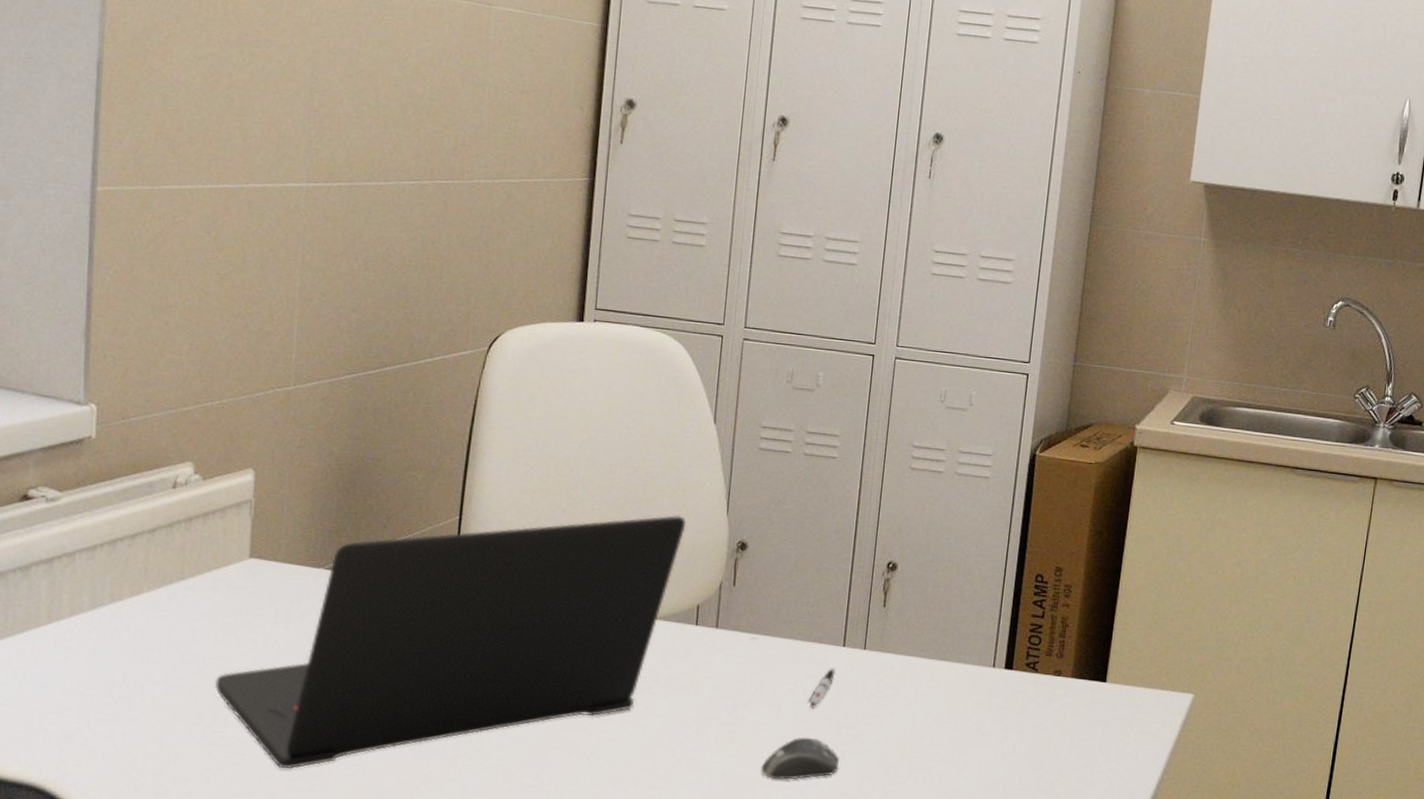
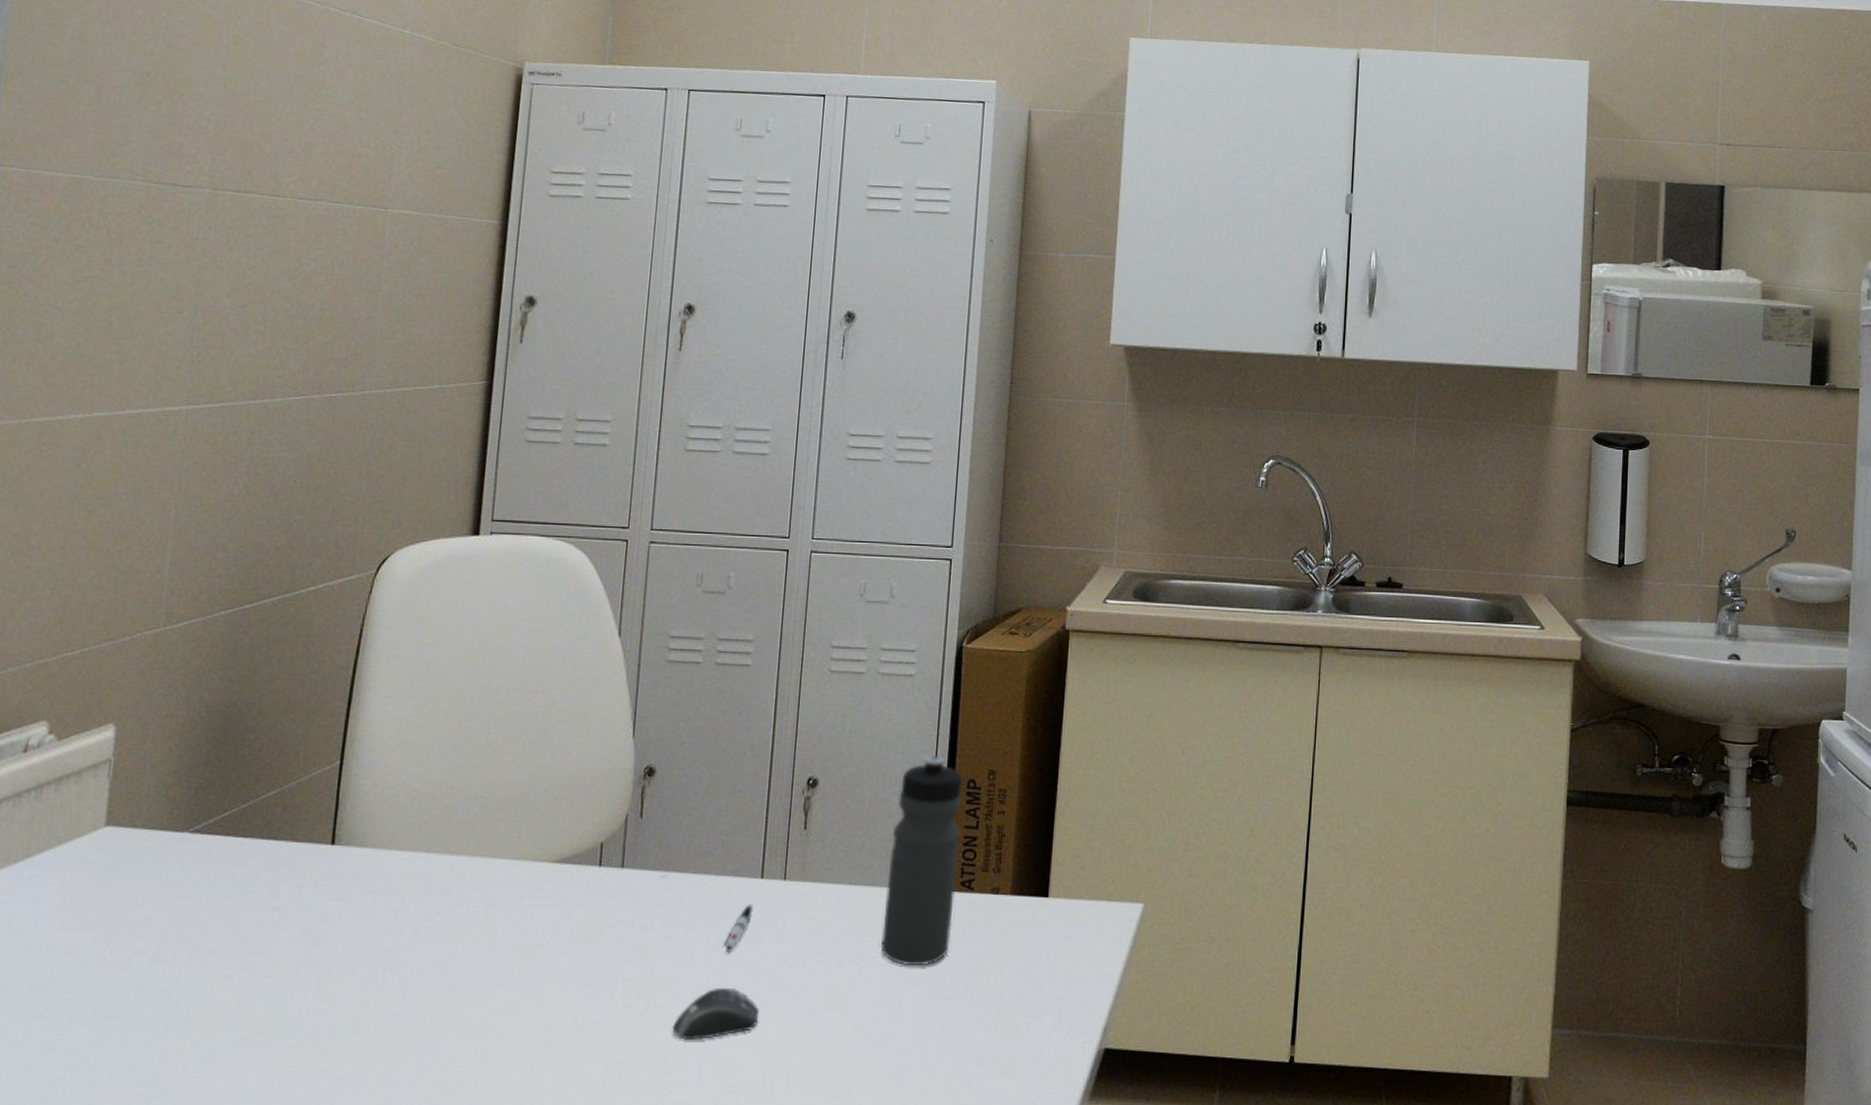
laptop: present [215,515,687,770] -> none [59,741,589,1073]
water bottle: none [951,550,1032,732] -> present [881,756,964,966]

